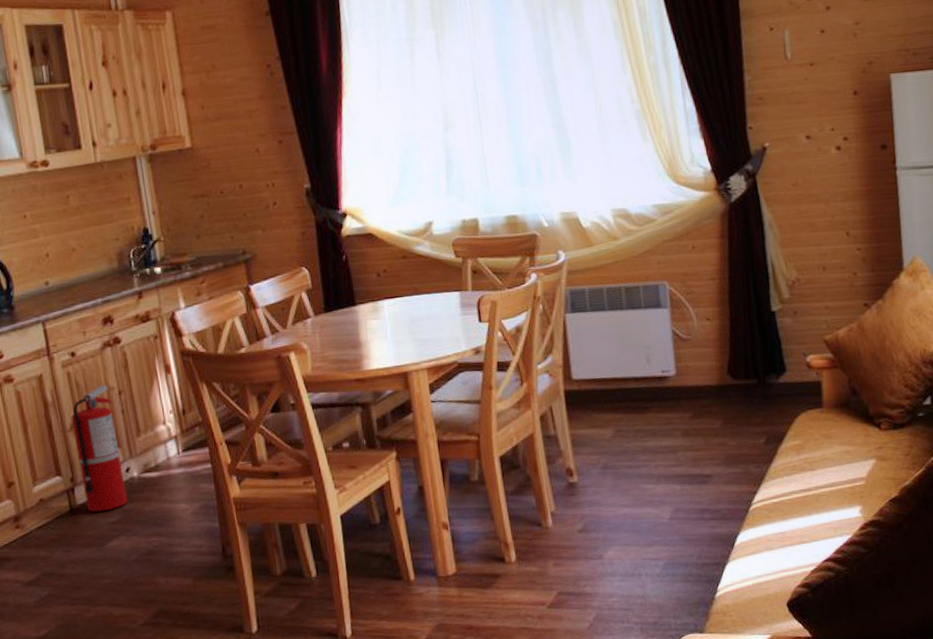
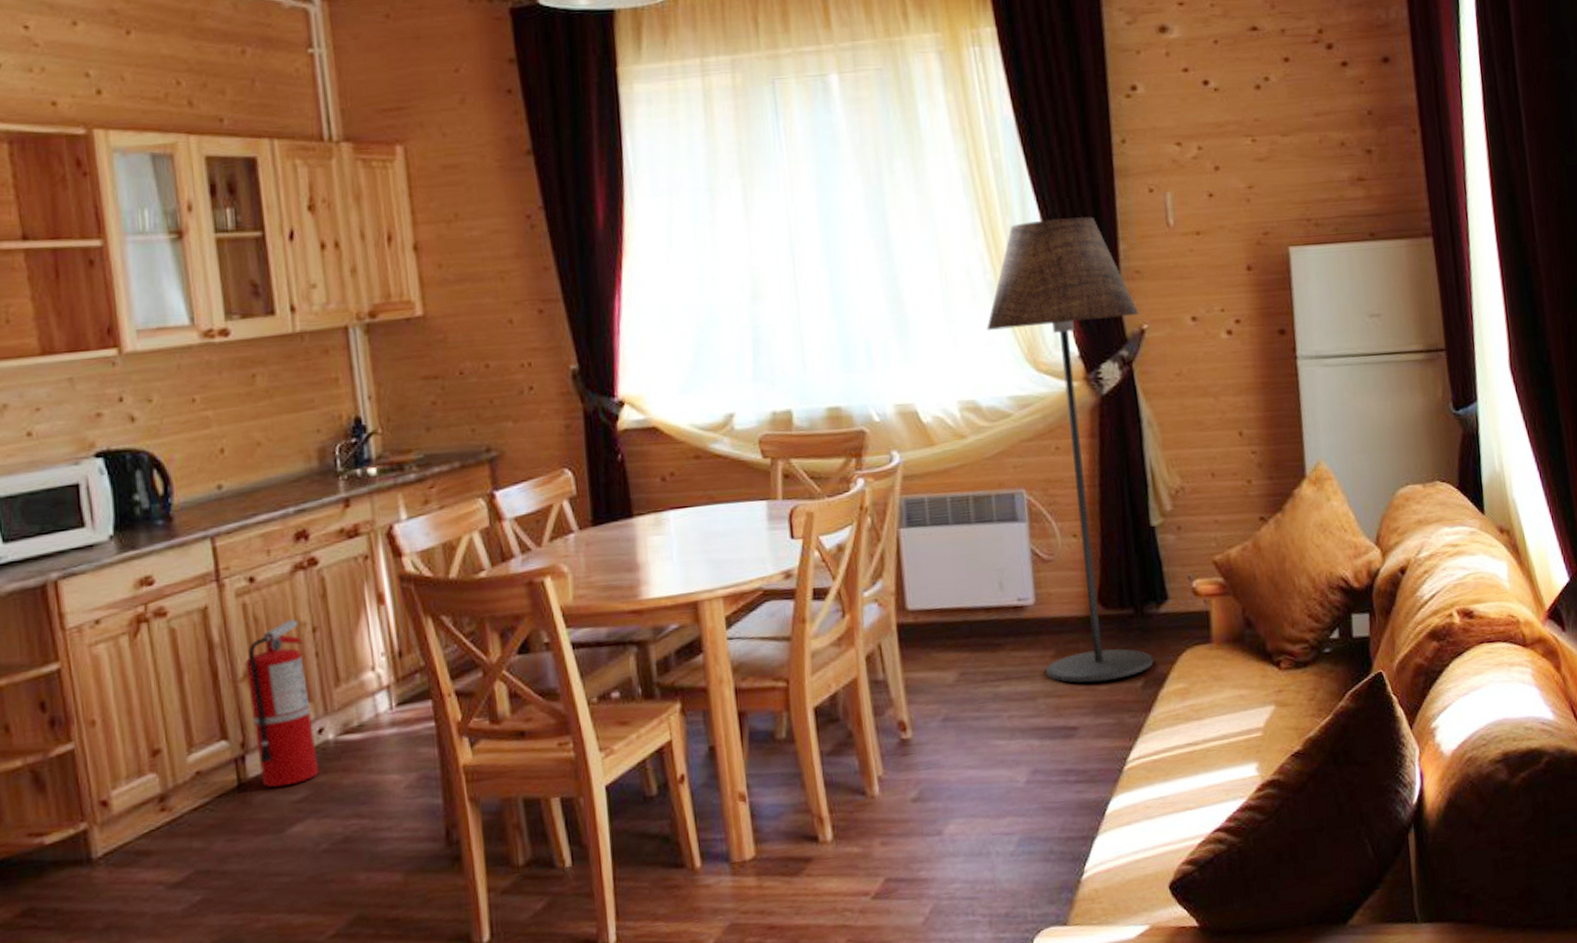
floor lamp: none [634,52,774,440] -> present [986,216,1154,683]

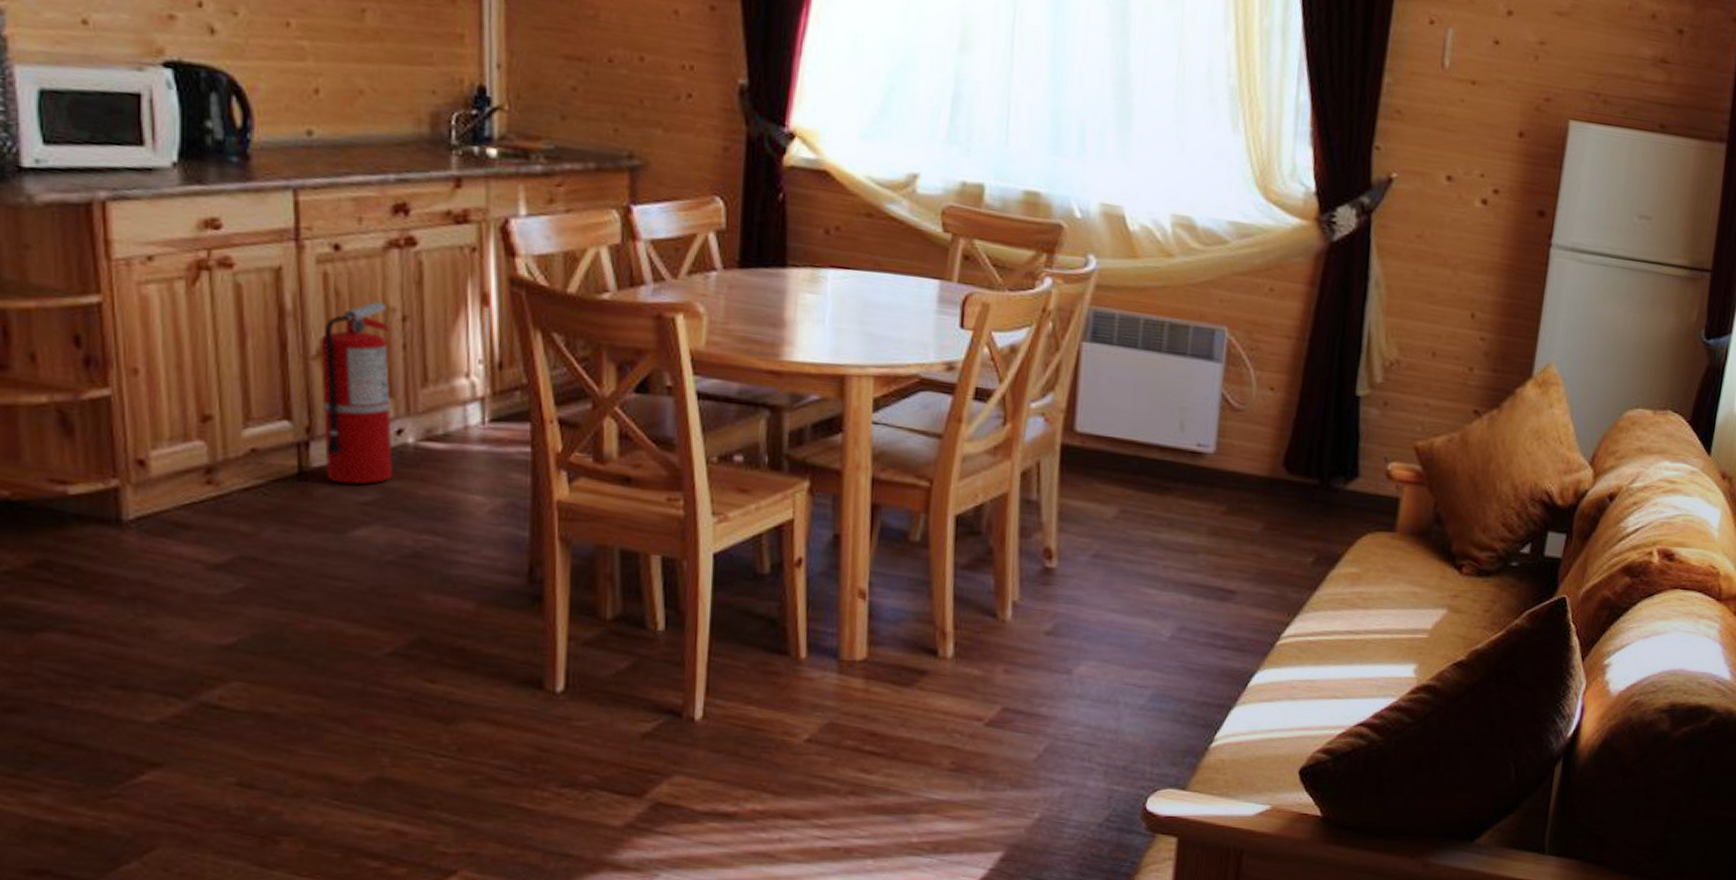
floor lamp: present [986,216,1154,683] -> none [1213,27,1391,550]

